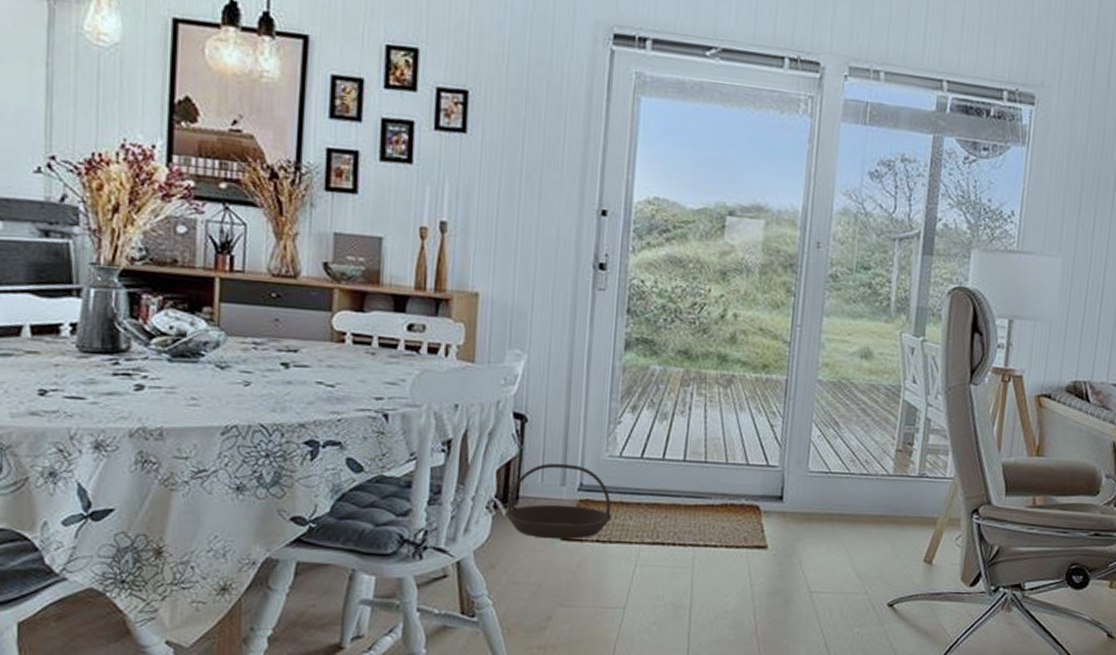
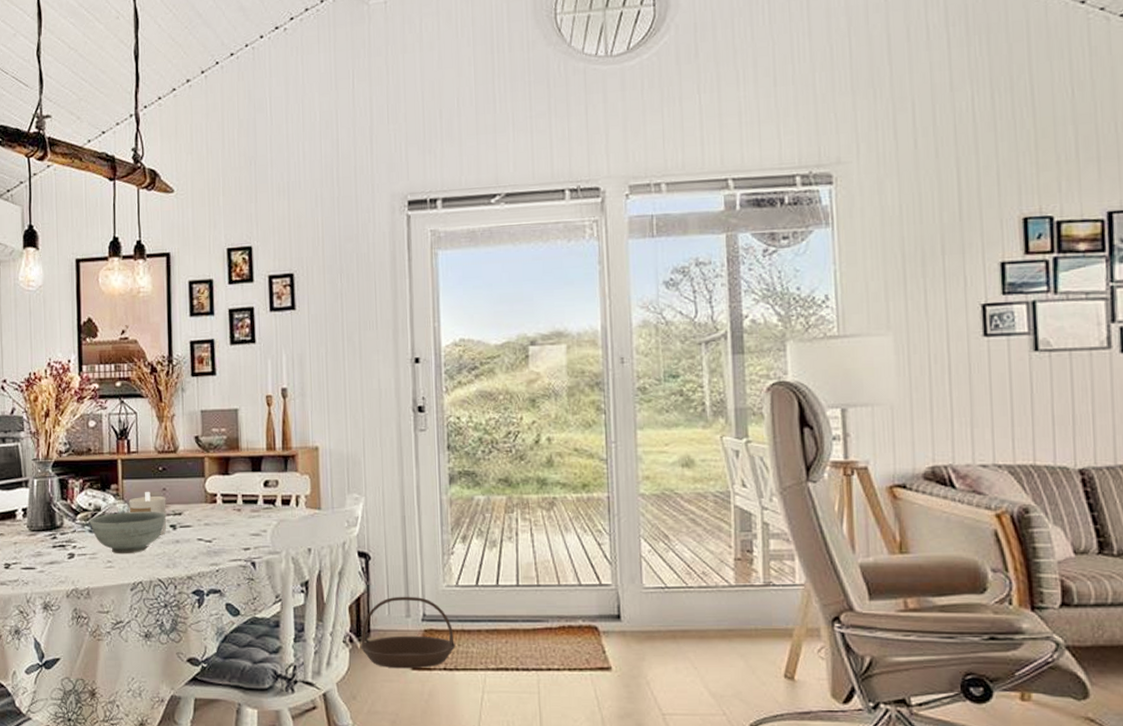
bowl: none [168,341,277,392] -> present [89,511,167,554]
candle: none [226,321,278,374] -> present [129,492,167,535]

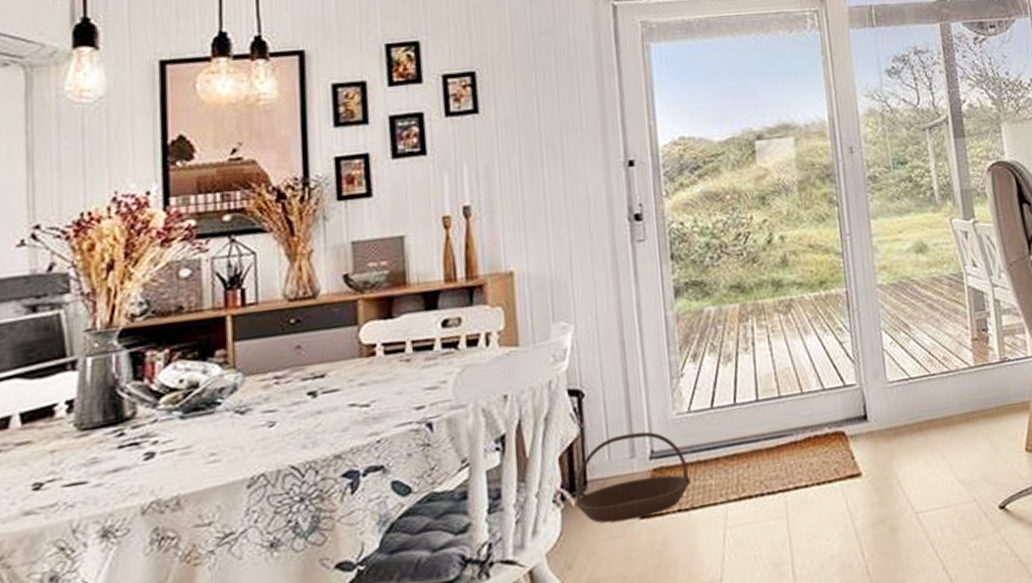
bowl: present [89,511,167,554] -> none [179,376,302,442]
candle: present [129,492,167,535] -> none [244,353,303,408]

